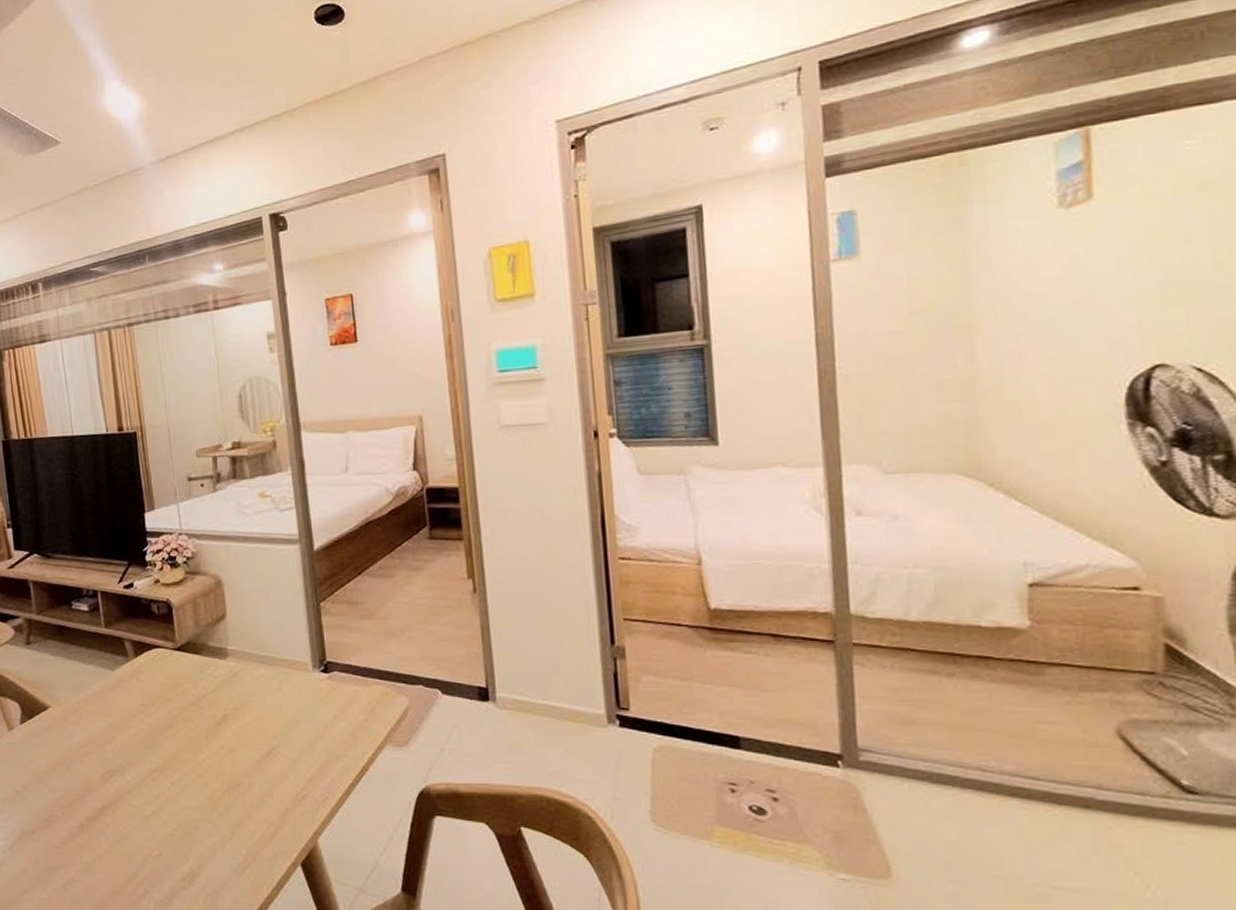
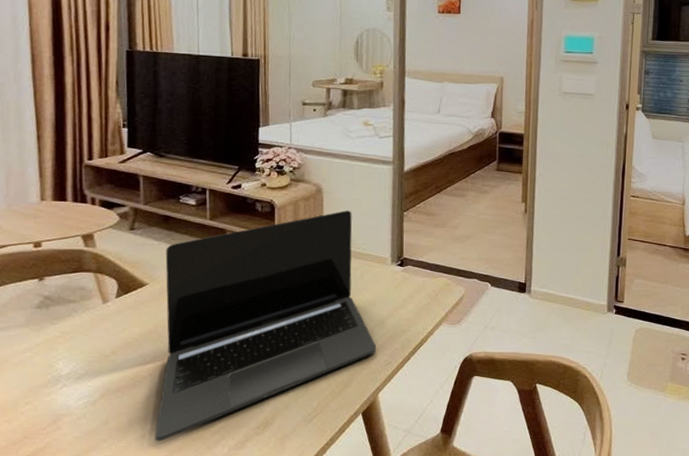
laptop: none [64,605,309,894] -> present [155,210,377,441]

